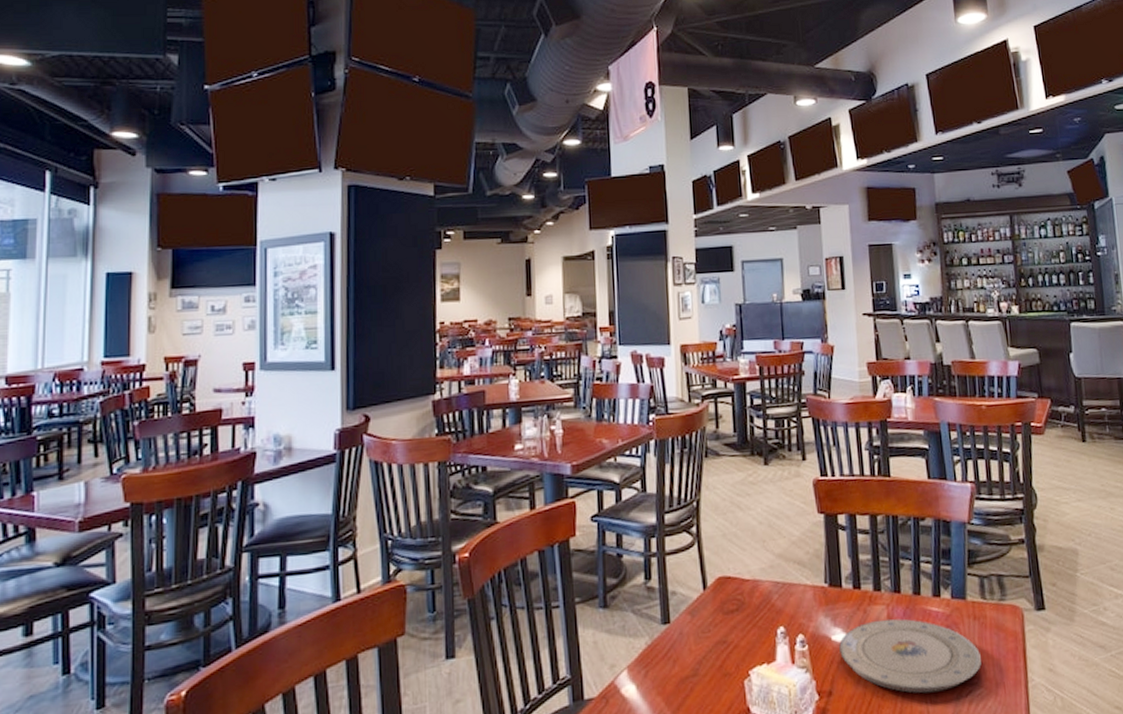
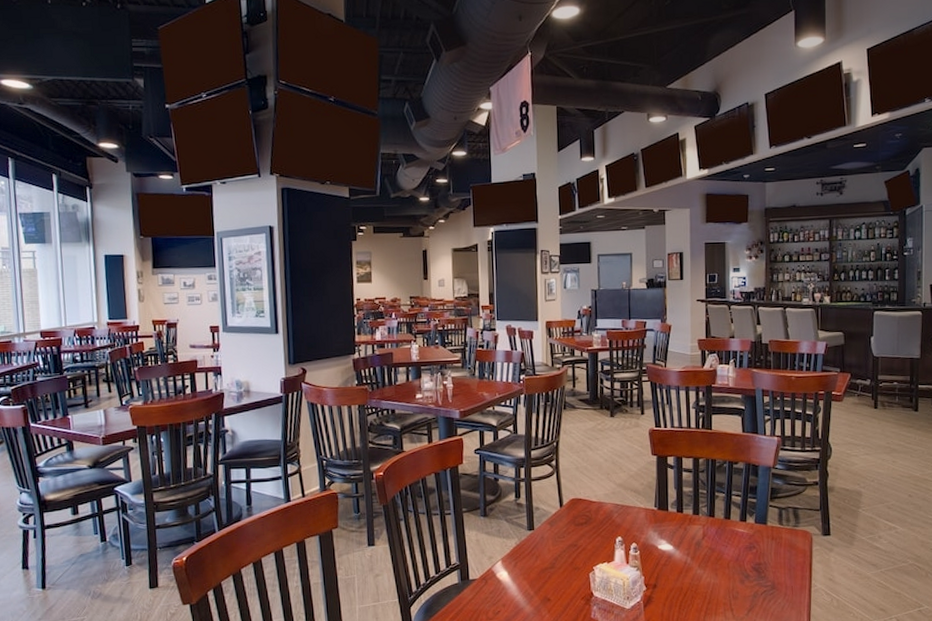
plate: present [839,618,981,693] -> none [664,535,775,590]

